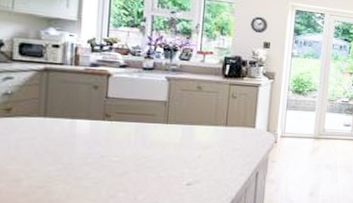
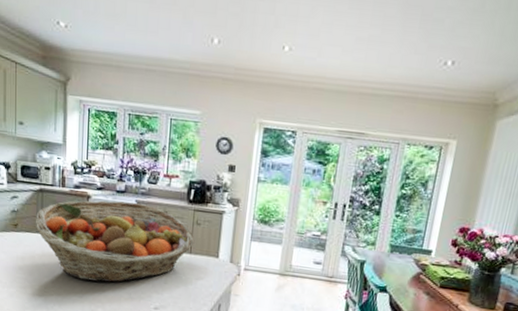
fruit basket: none [37,78,231,164] -> present [36,200,195,283]

